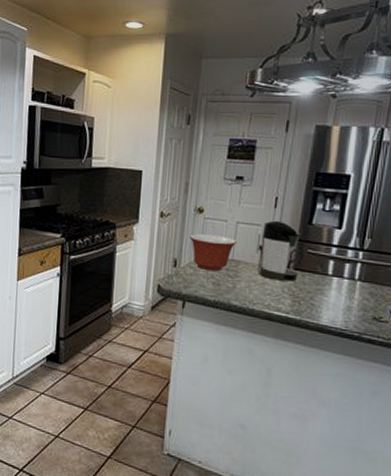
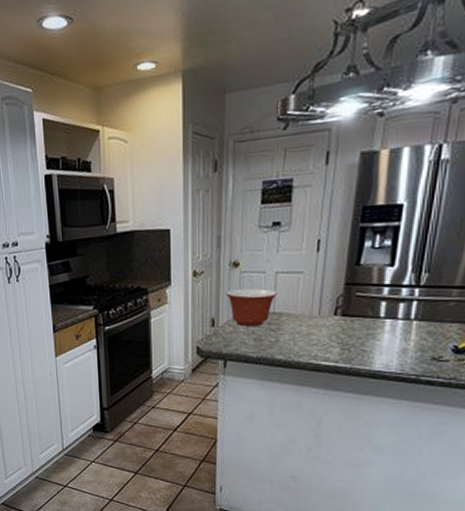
coffee maker: present [256,220,302,282] -> none [299,265,349,329]

